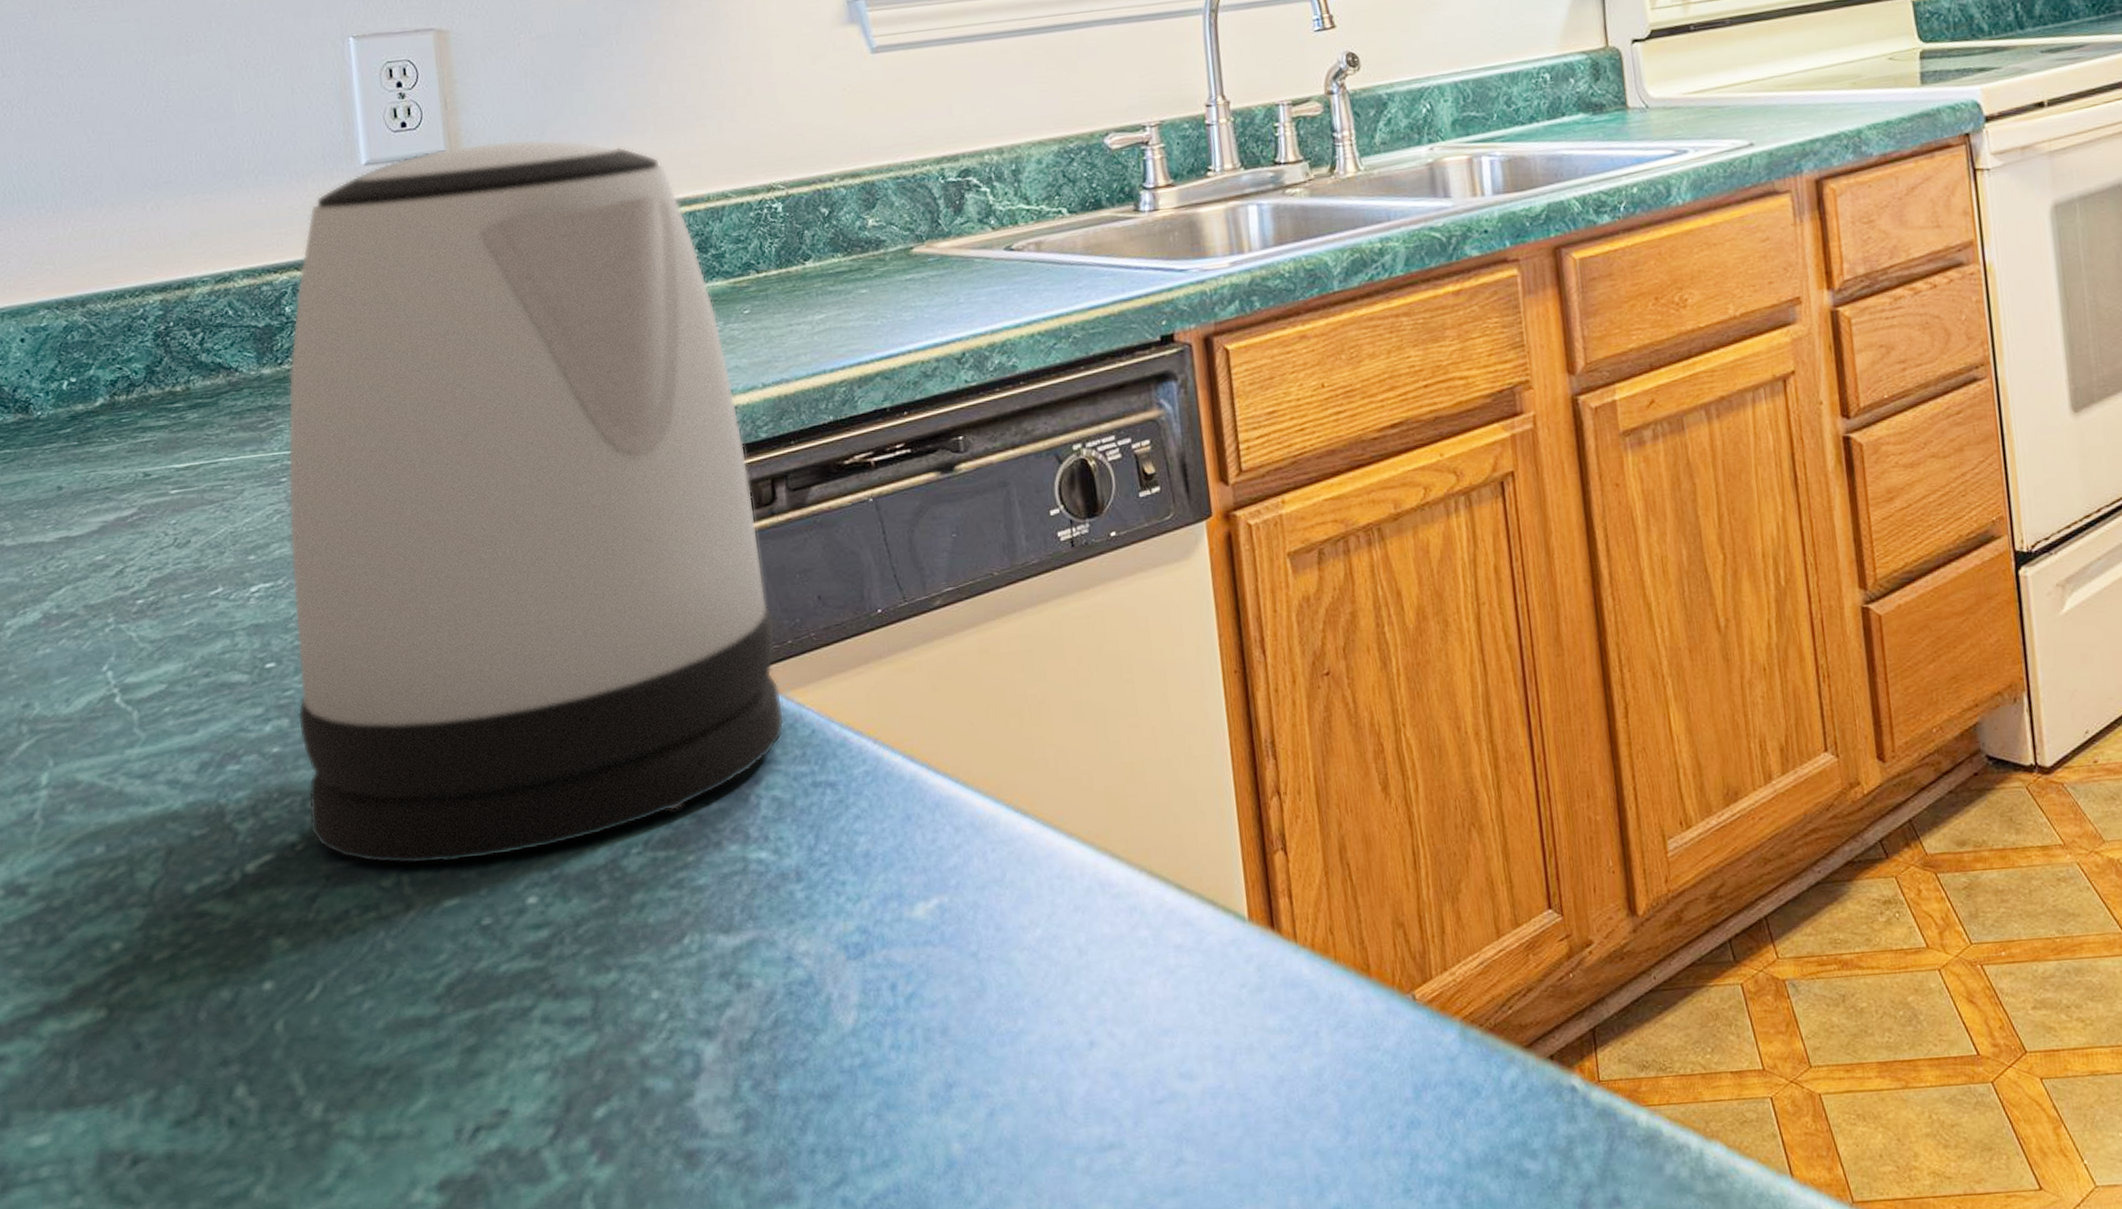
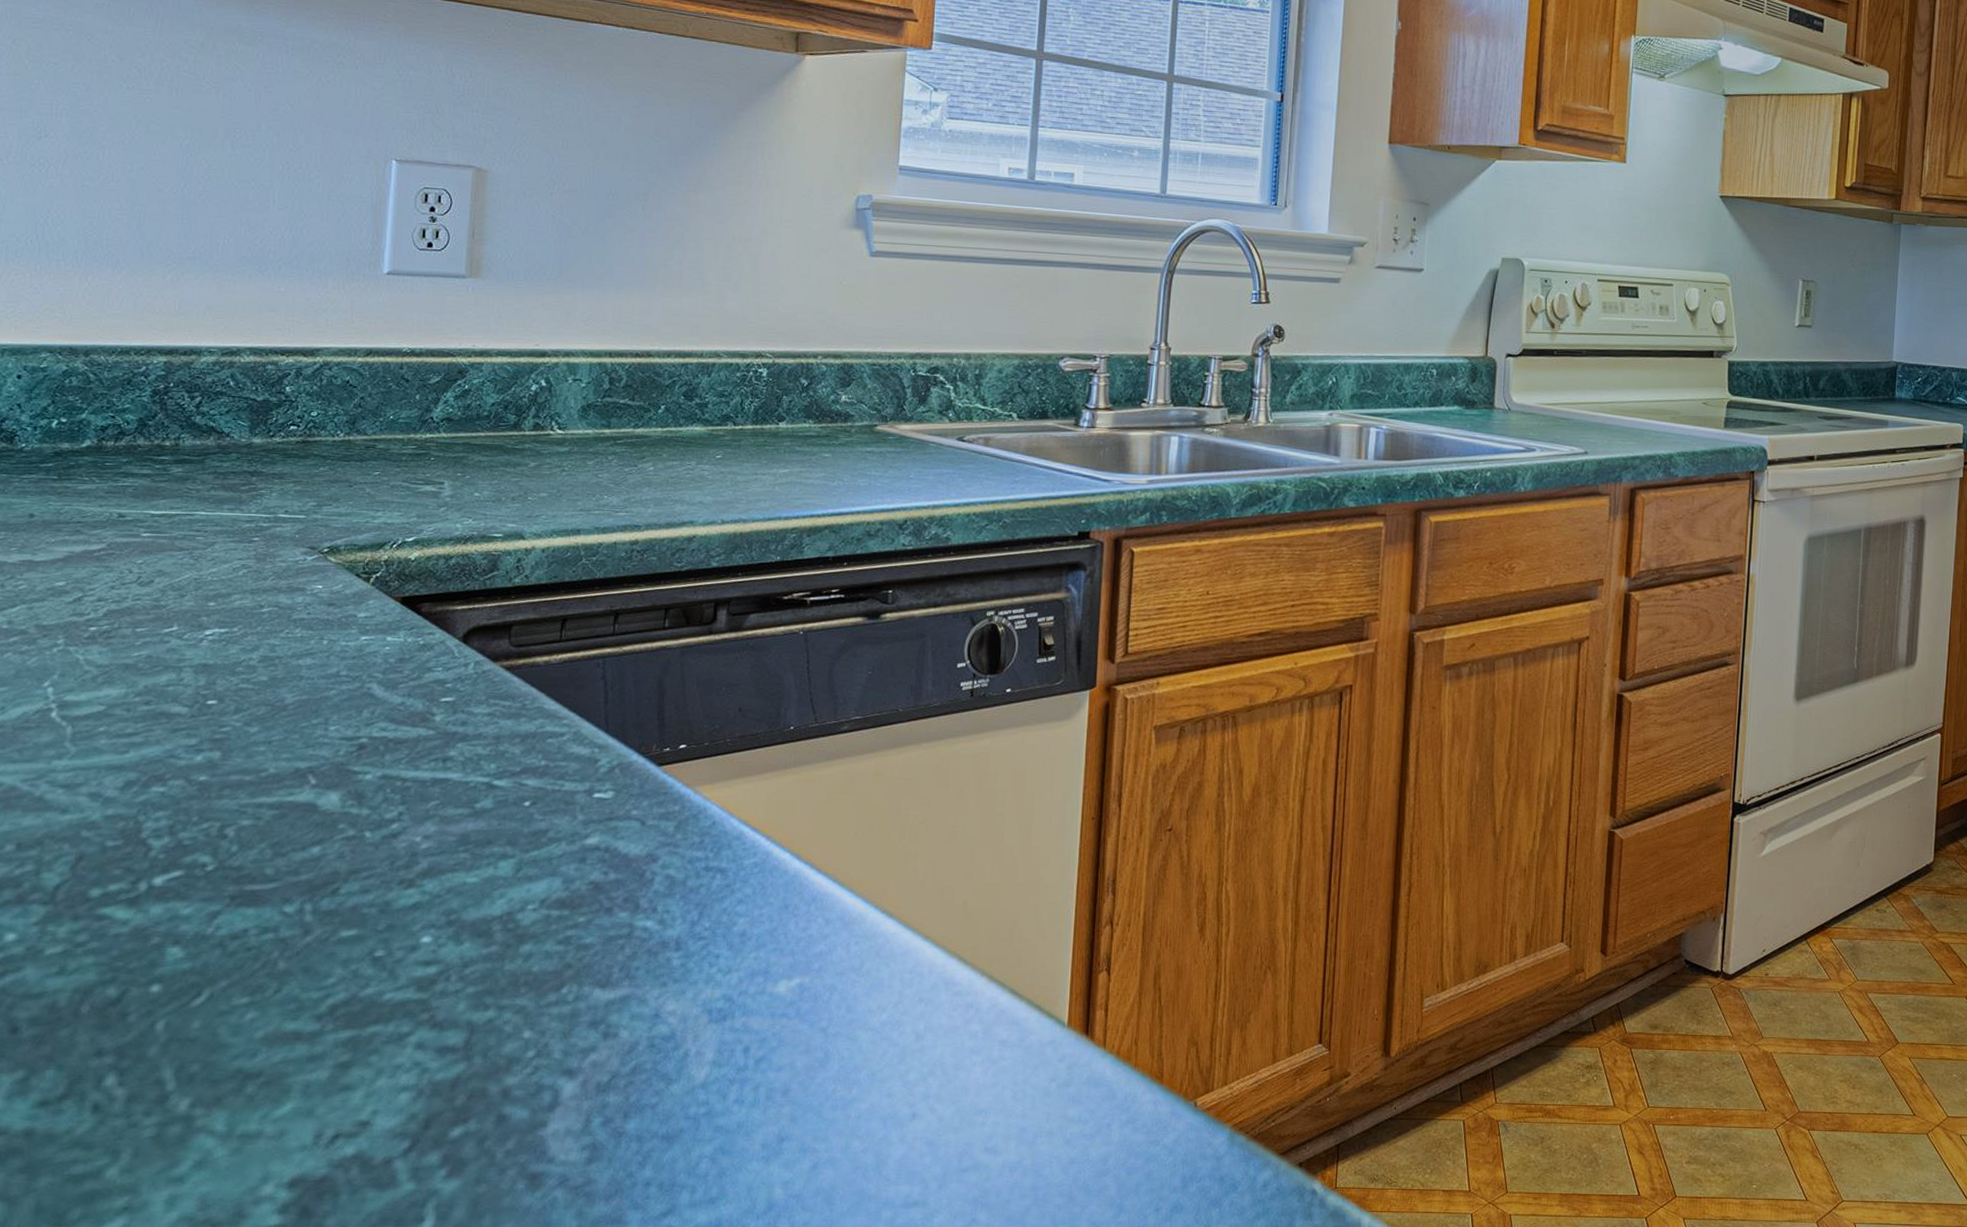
kettle: present [287,139,785,865] -> none [224,272,696,898]

